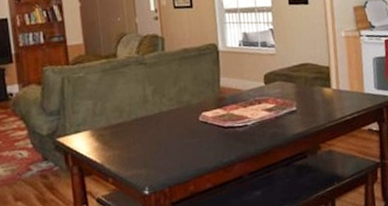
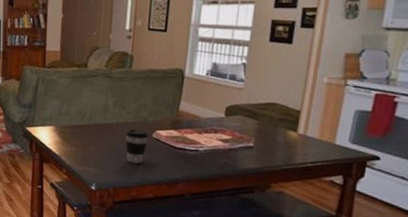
coffee cup: none [170,114,196,154] -> present [125,128,149,164]

